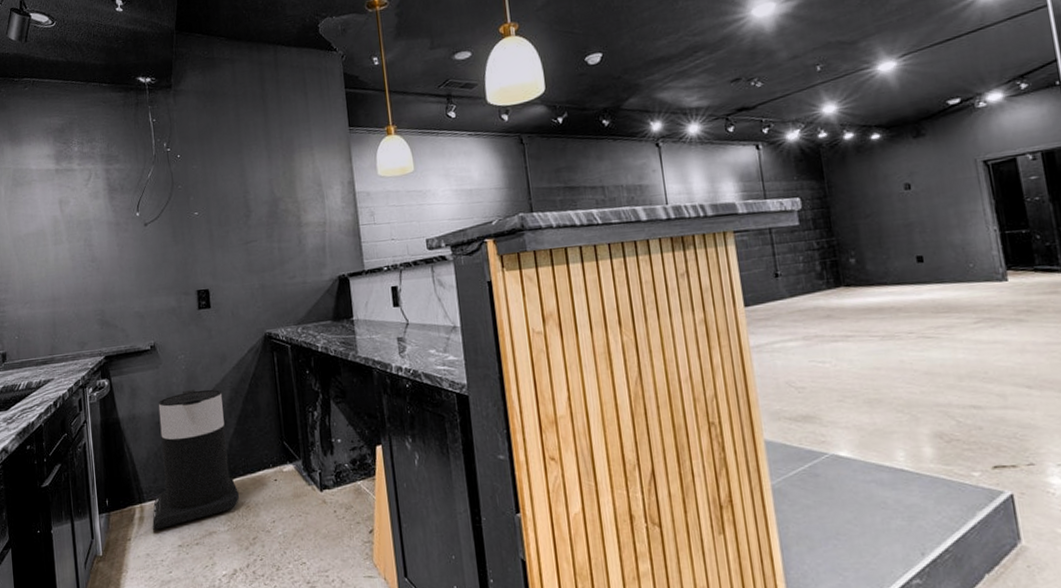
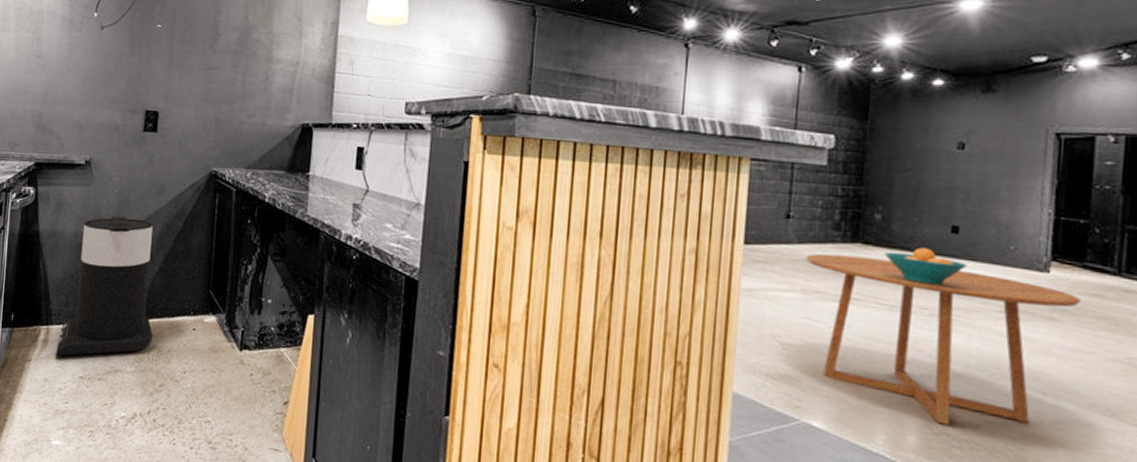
dining table: none [799,292,1041,432] -> present [805,253,1082,426]
fruit bowl: none [865,280,938,312] -> present [884,247,968,286]

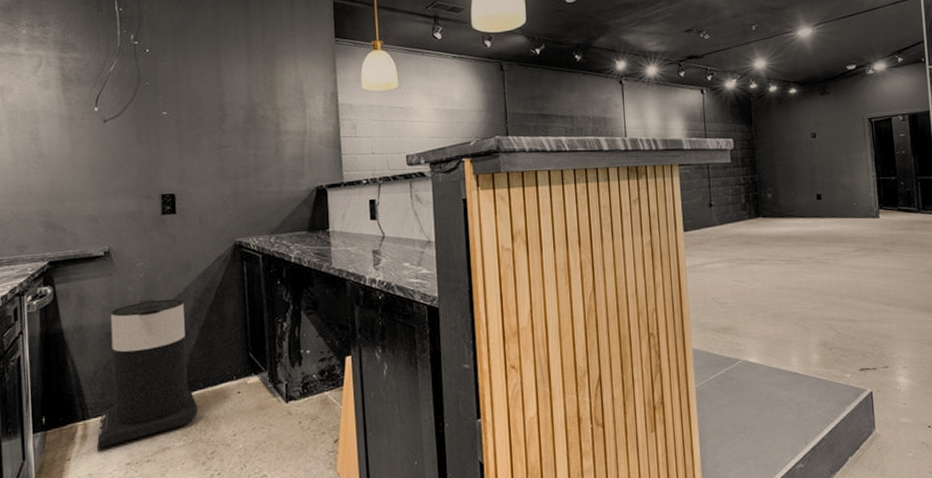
dining table: present [805,253,1082,426] -> none [726,225,901,341]
fruit bowl: present [884,247,968,286] -> none [777,213,830,241]

